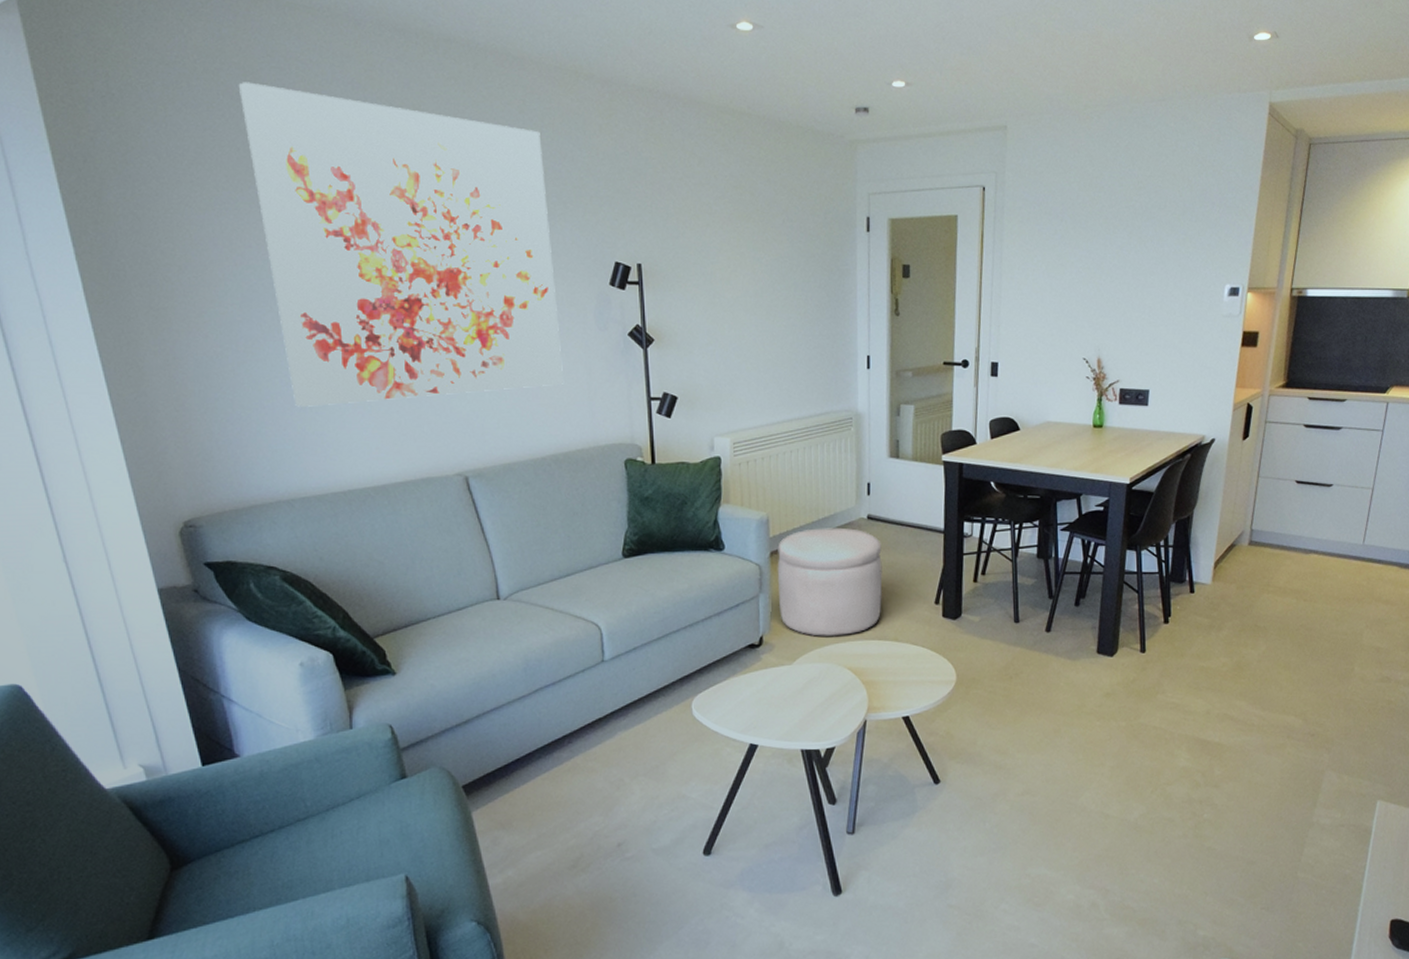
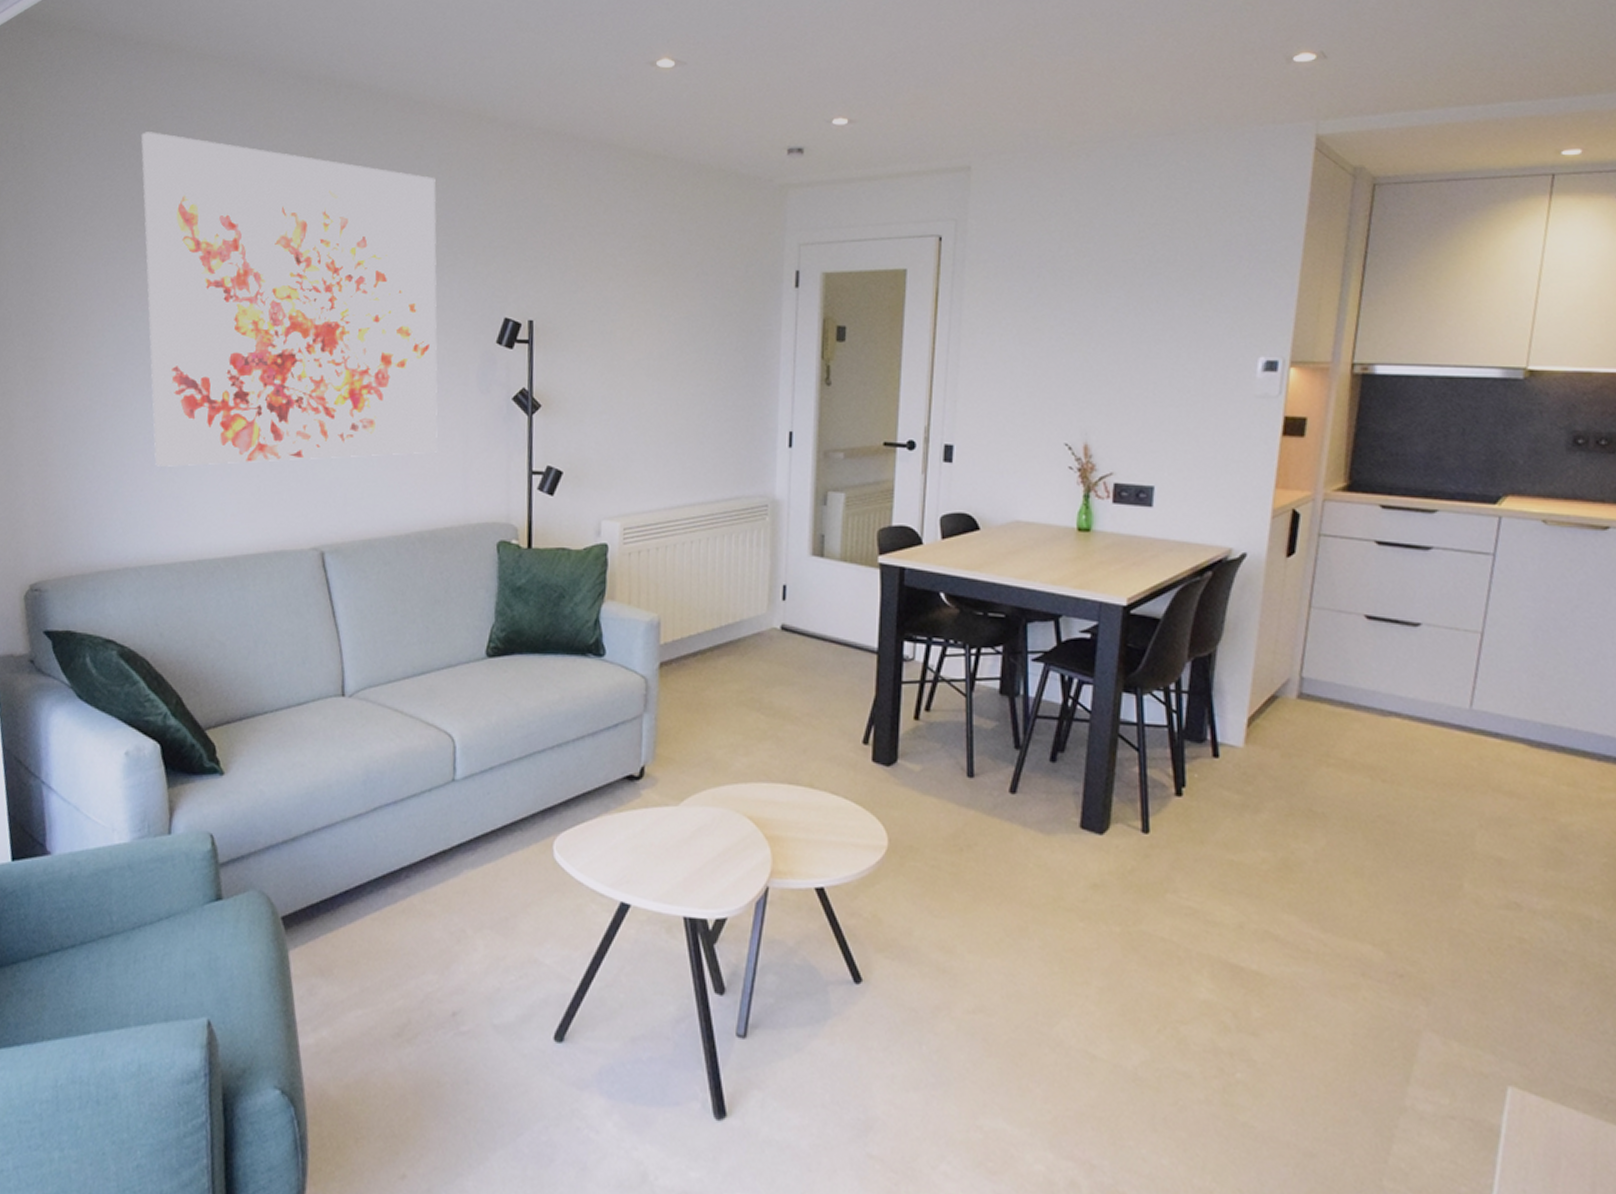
ottoman: present [777,527,883,636] -> none [666,637,797,774]

